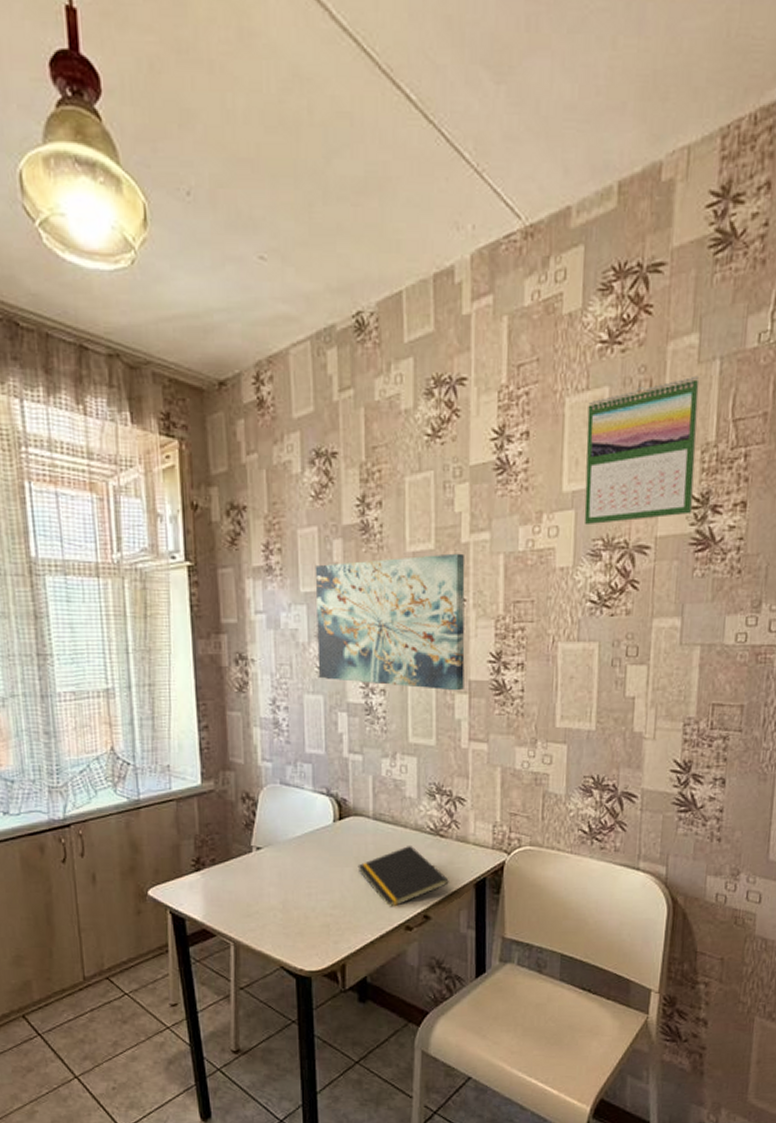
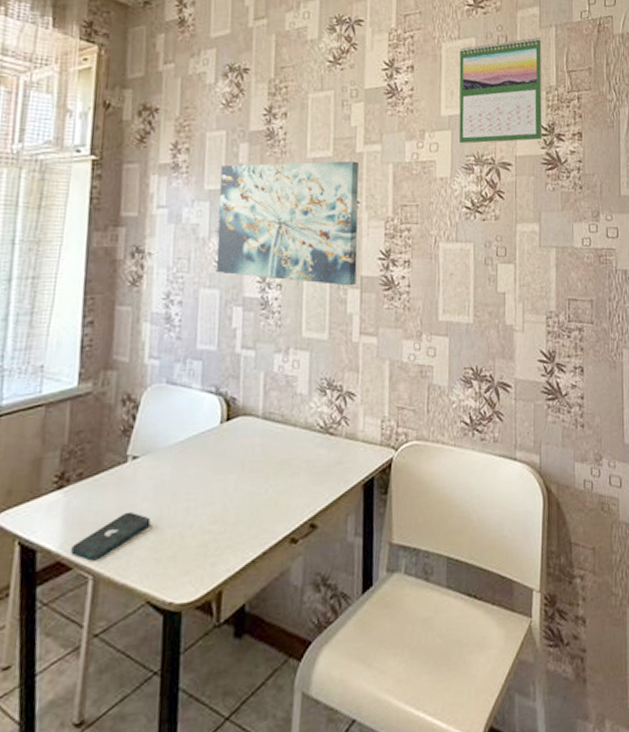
smartphone: none [213,893,278,931] -> present [71,511,151,561]
notepad: present [357,846,449,907] -> none [243,446,337,518]

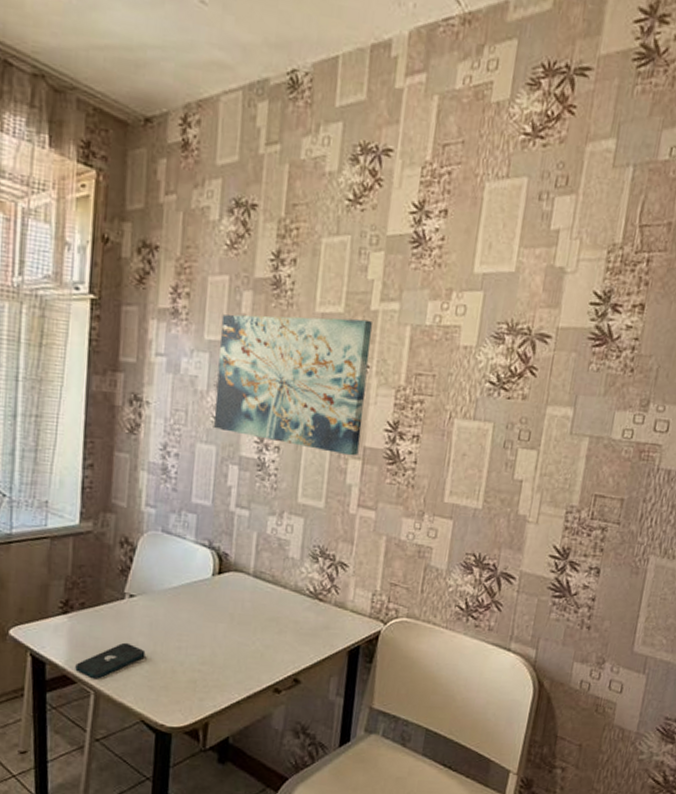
calendar: present [459,36,543,144] -> none [492,178,613,310]

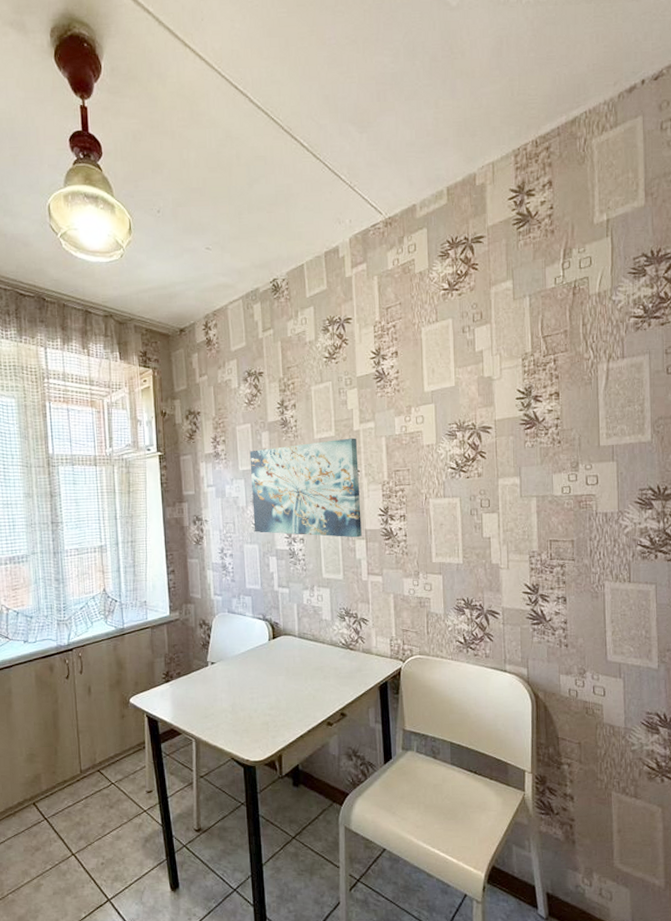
smartphone: present [75,642,146,679] -> none [179,699,228,730]

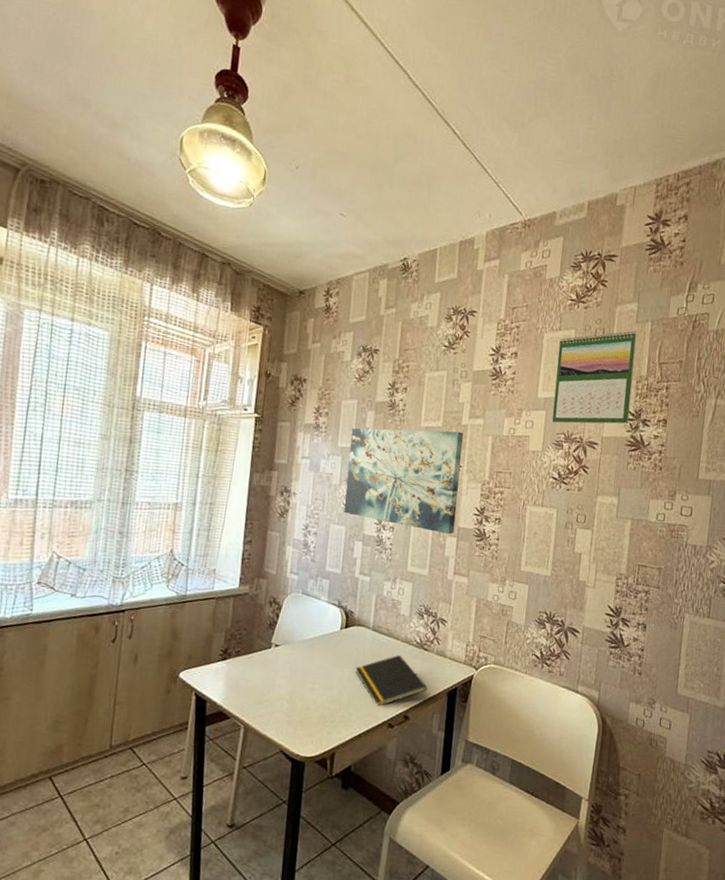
notepad: none [288,658,359,707] -> present [355,655,428,706]
calendar: none [438,308,520,414] -> present [552,330,637,424]

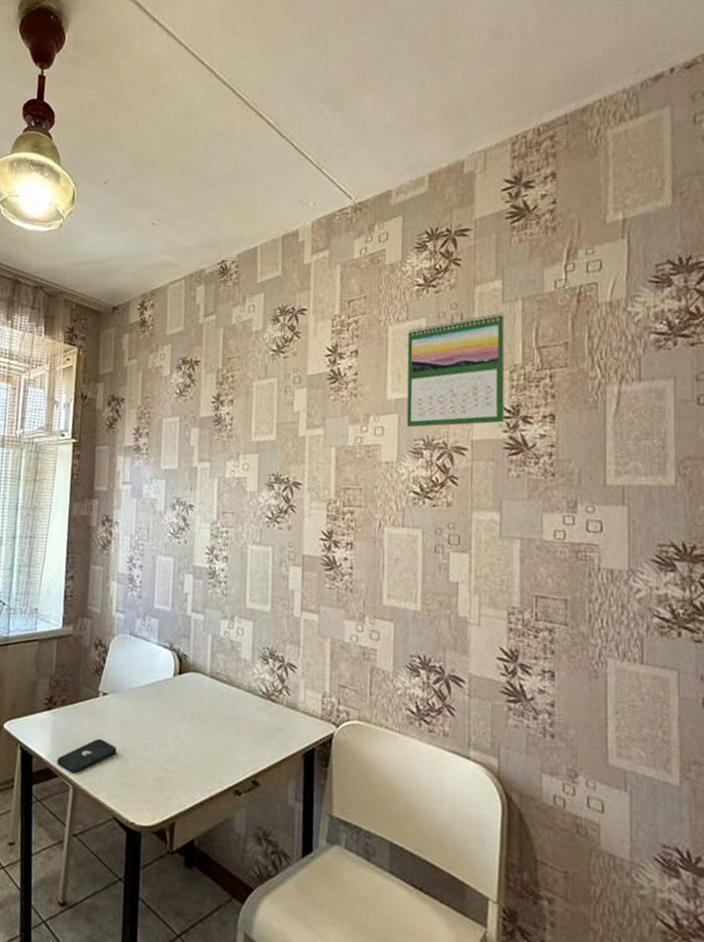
smartphone: none [230,684,286,715] -> present [57,738,117,774]
wall art: present [344,428,463,535] -> none [171,444,302,564]
notepad: present [355,655,428,706] -> none [193,707,279,769]

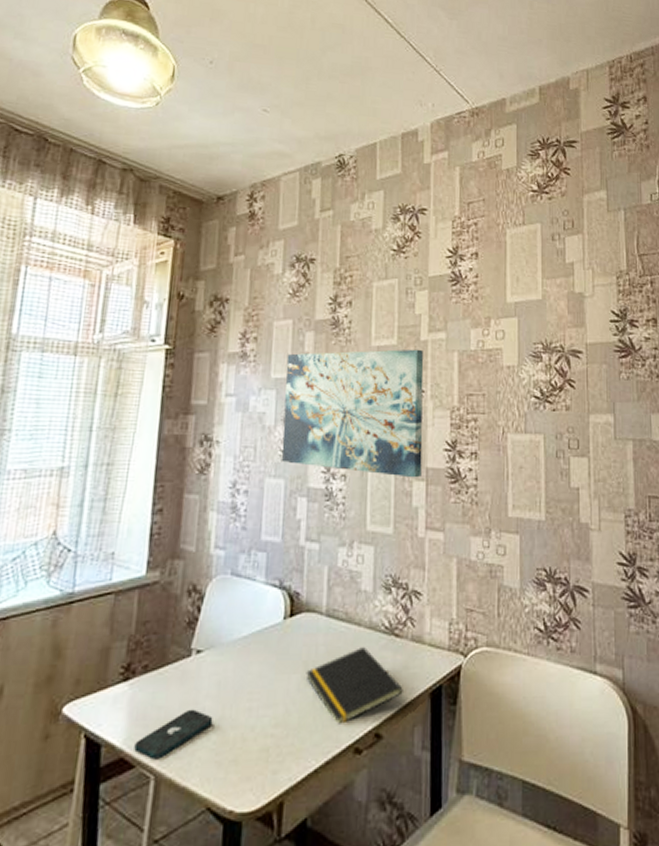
wall art: none [171,444,302,564] -> present [281,349,424,478]
notepad: none [193,707,279,769] -> present [306,647,403,724]
calendar: present [406,312,505,428] -> none [524,220,614,331]

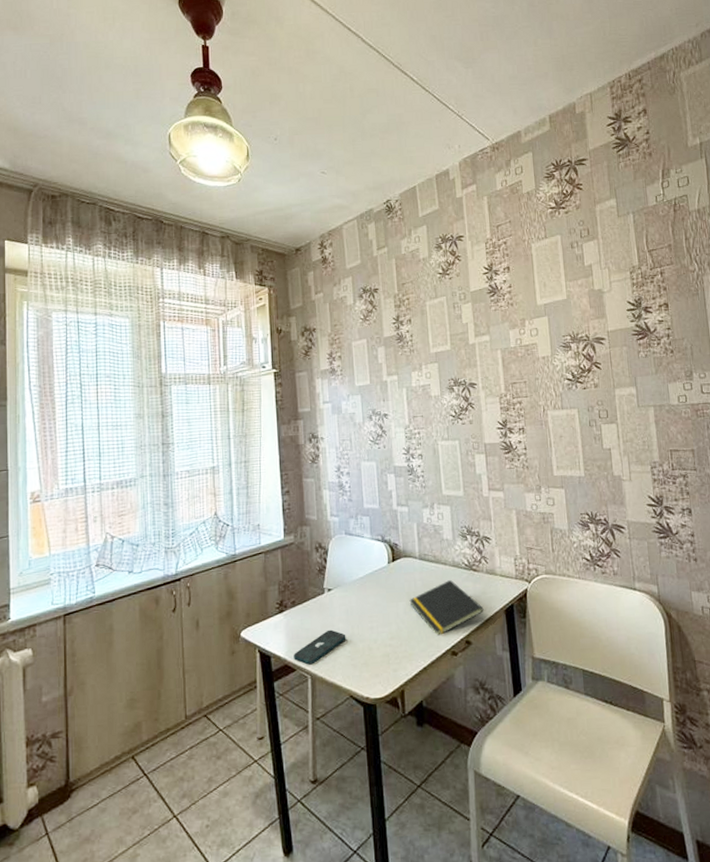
wall art: present [281,349,424,478] -> none [365,351,481,453]

